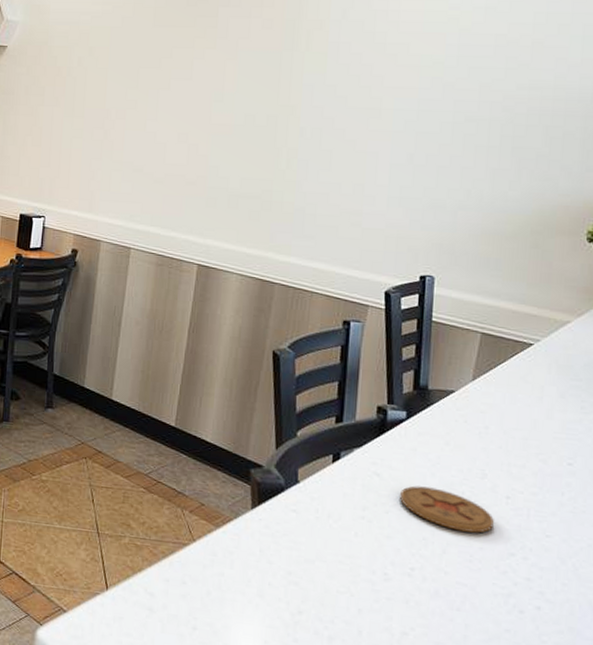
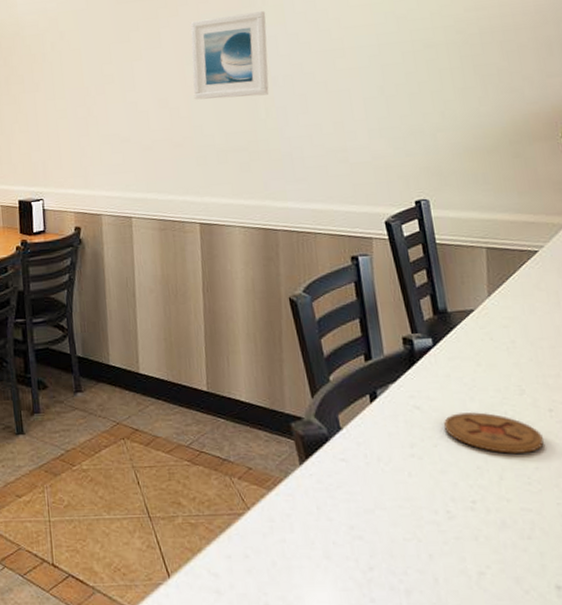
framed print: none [216,56,307,145] -> present [190,11,269,100]

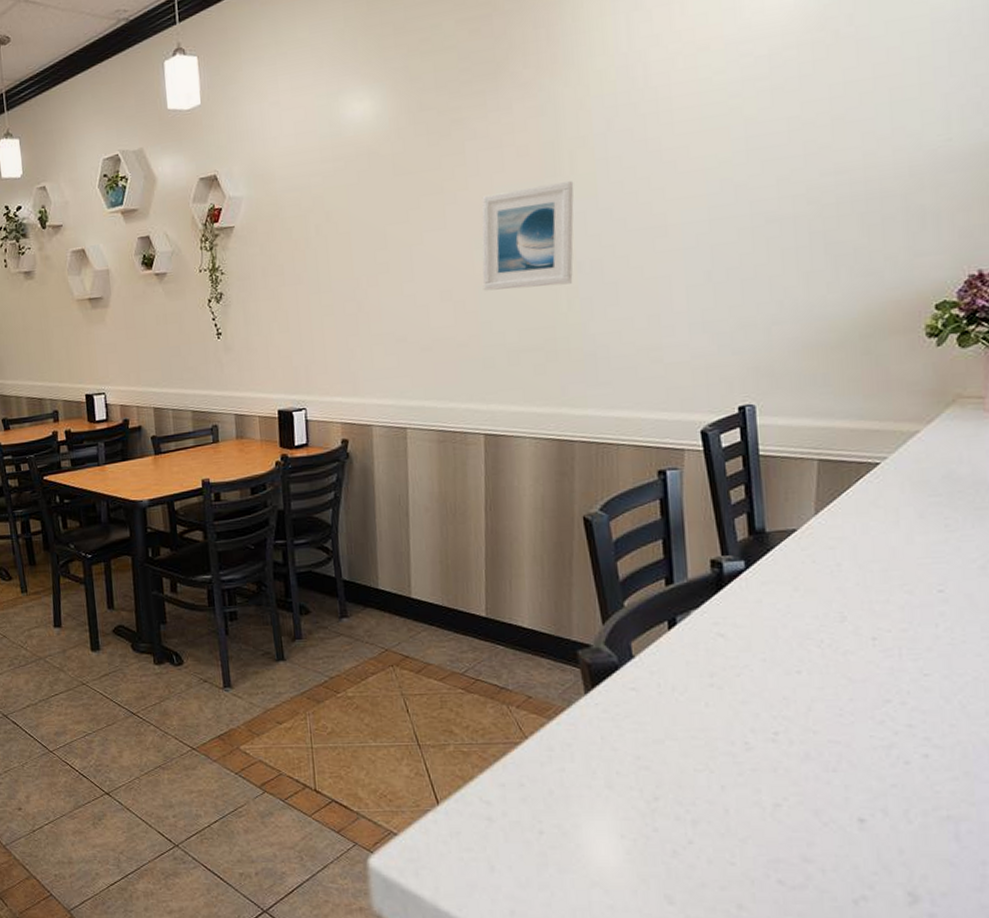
coaster: present [444,412,544,455] -> none [750,640,862,685]

